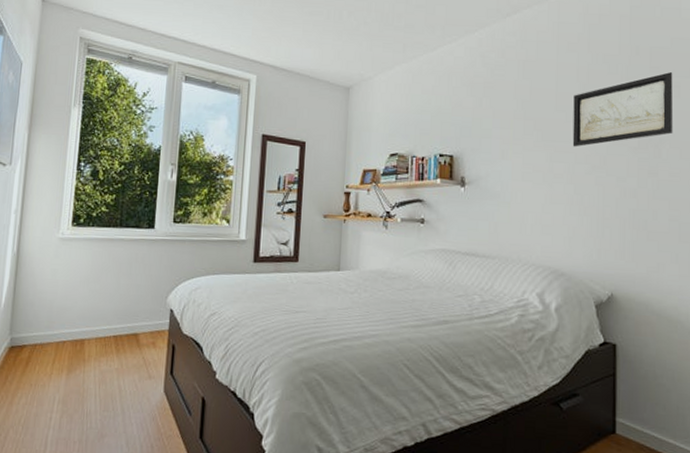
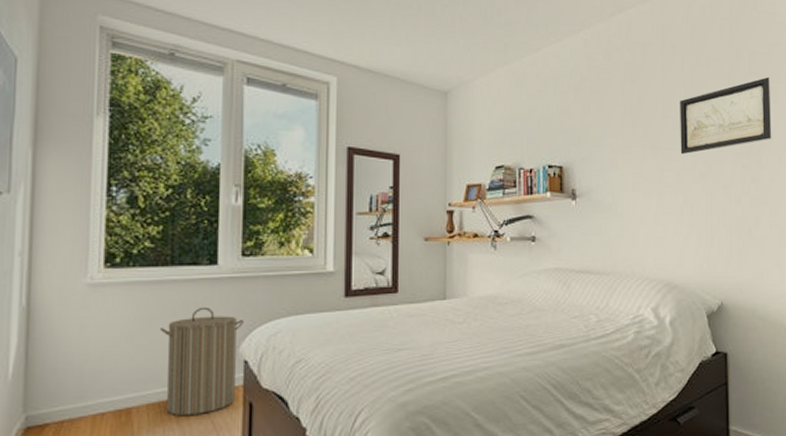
laundry hamper: none [108,262,172,351] -> present [159,306,243,416]

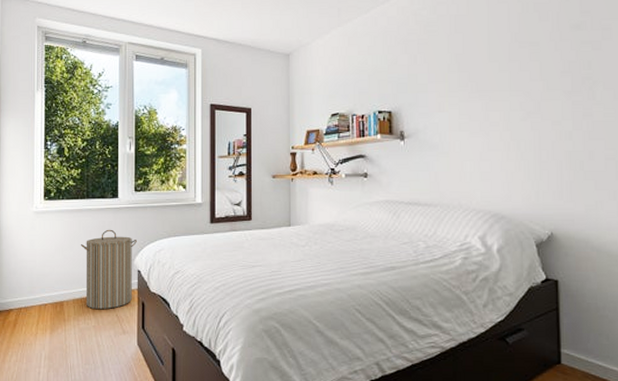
wall art: present [680,77,772,155] -> none [506,15,606,95]

